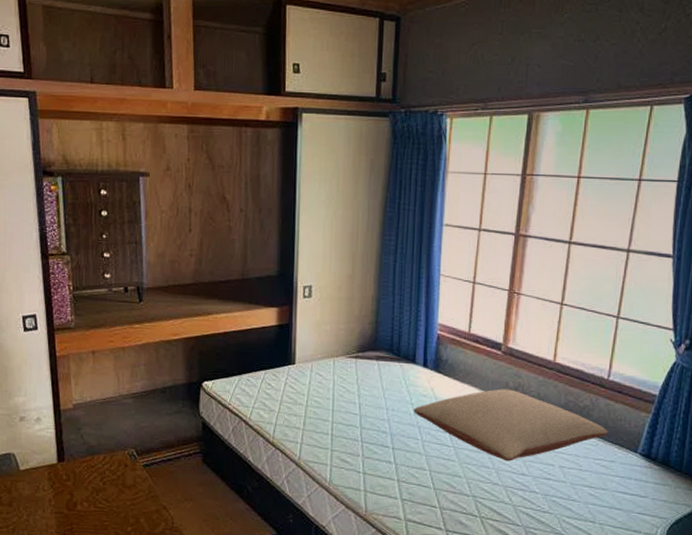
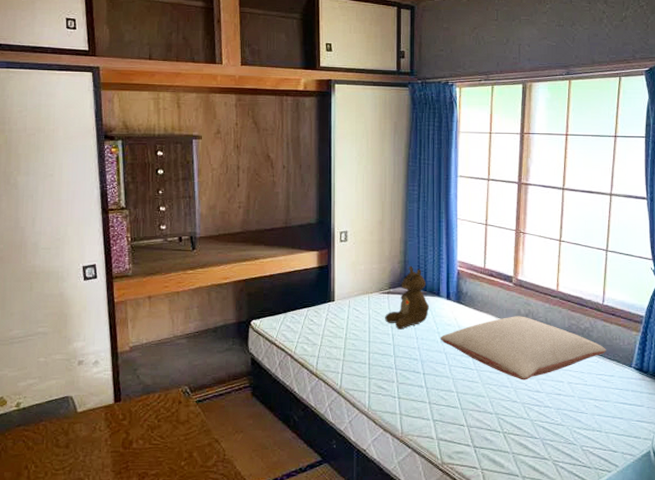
teddy bear: none [351,327,403,399] -> present [385,265,430,330]

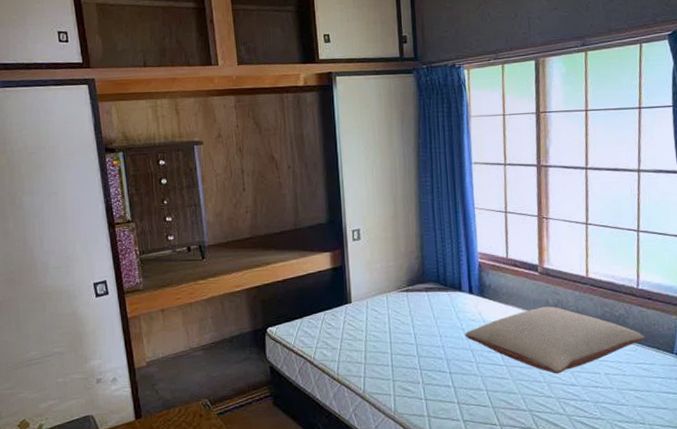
teddy bear: present [385,265,430,330] -> none [405,260,452,329]

